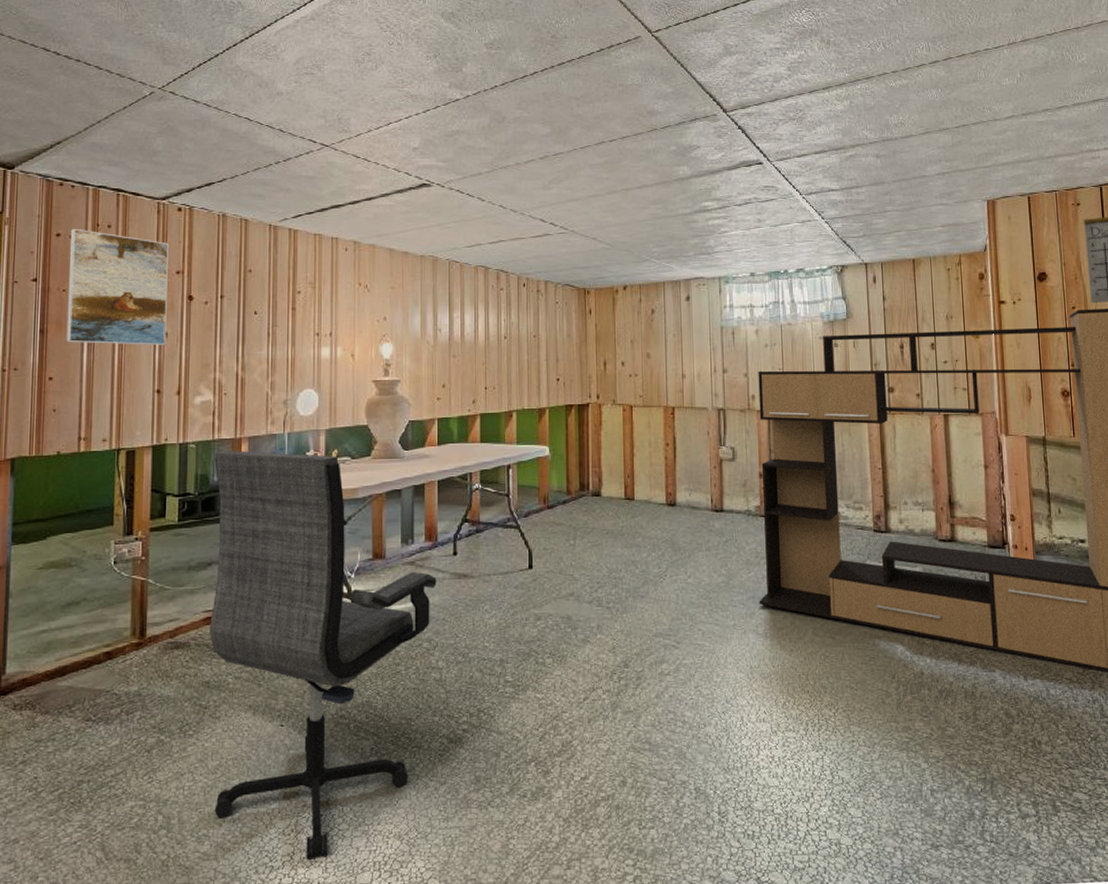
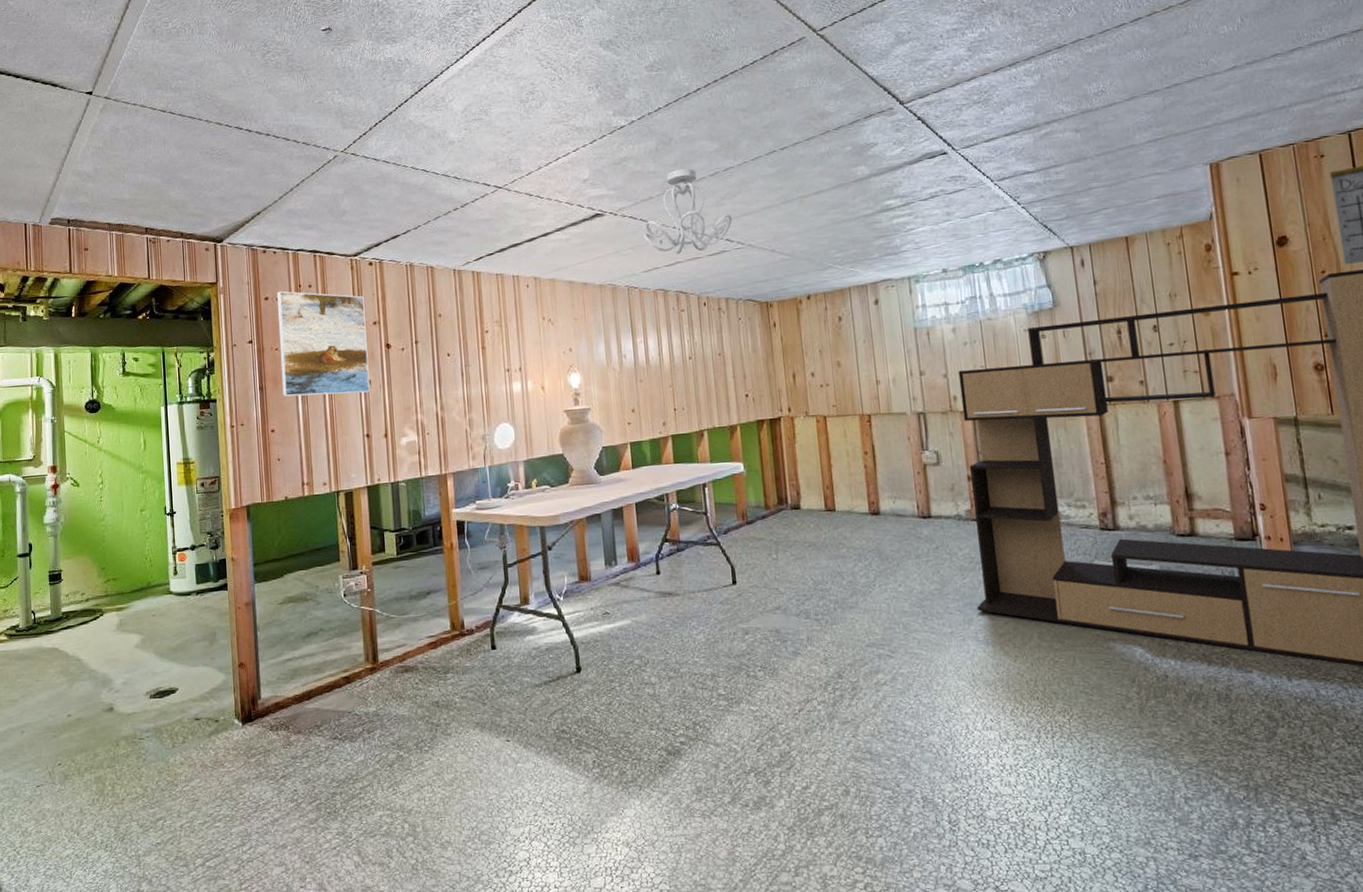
office chair: present [208,450,437,860] -> none [423,485,643,865]
ceiling light fixture: none [469,148,558,233] -> present [643,168,733,254]

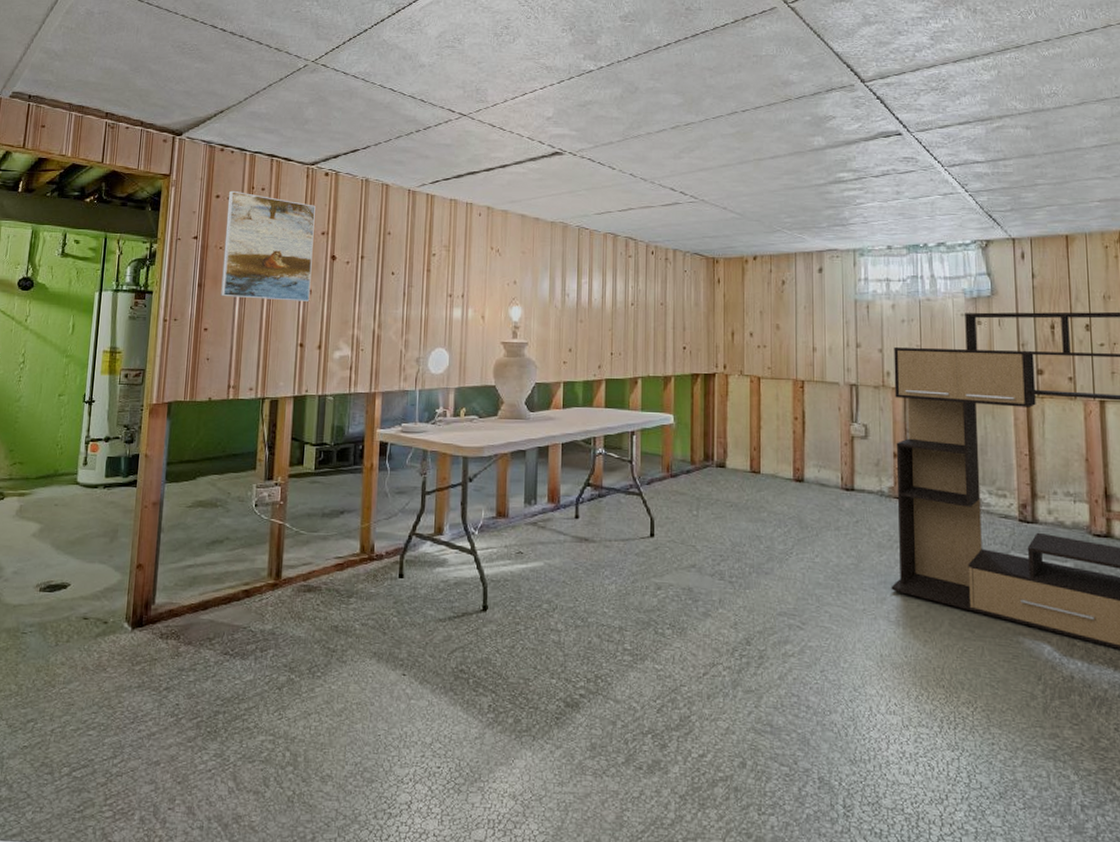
ceiling light fixture: present [643,168,733,254] -> none [599,118,688,201]

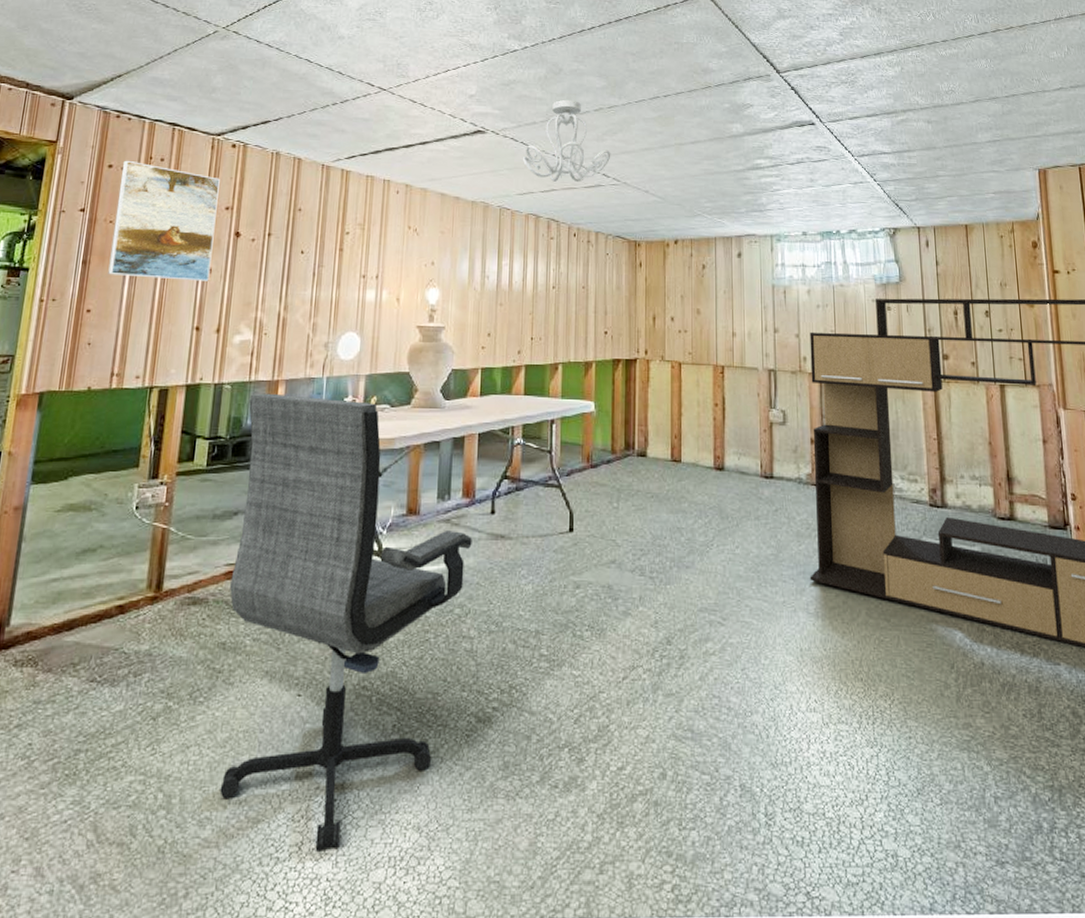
office chair: none [338,404,558,810] -> present [220,393,472,851]
ceiling light fixture: none [599,118,688,201] -> present [522,99,611,183]

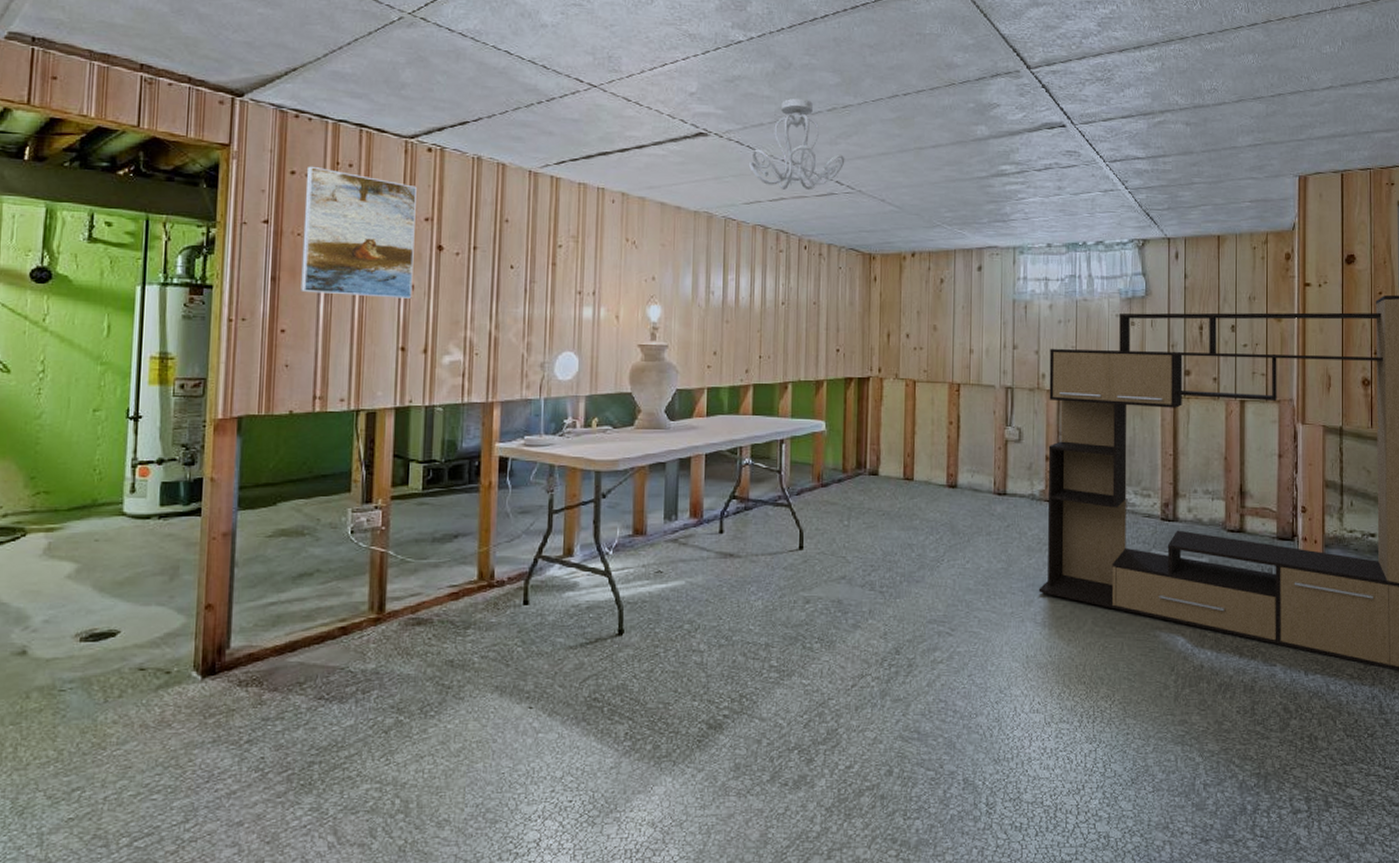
office chair: present [220,393,472,851] -> none [453,415,701,847]

